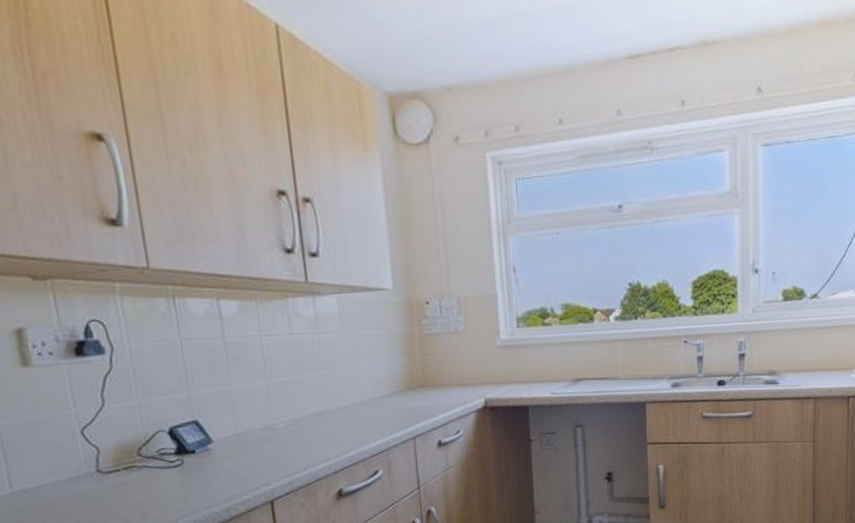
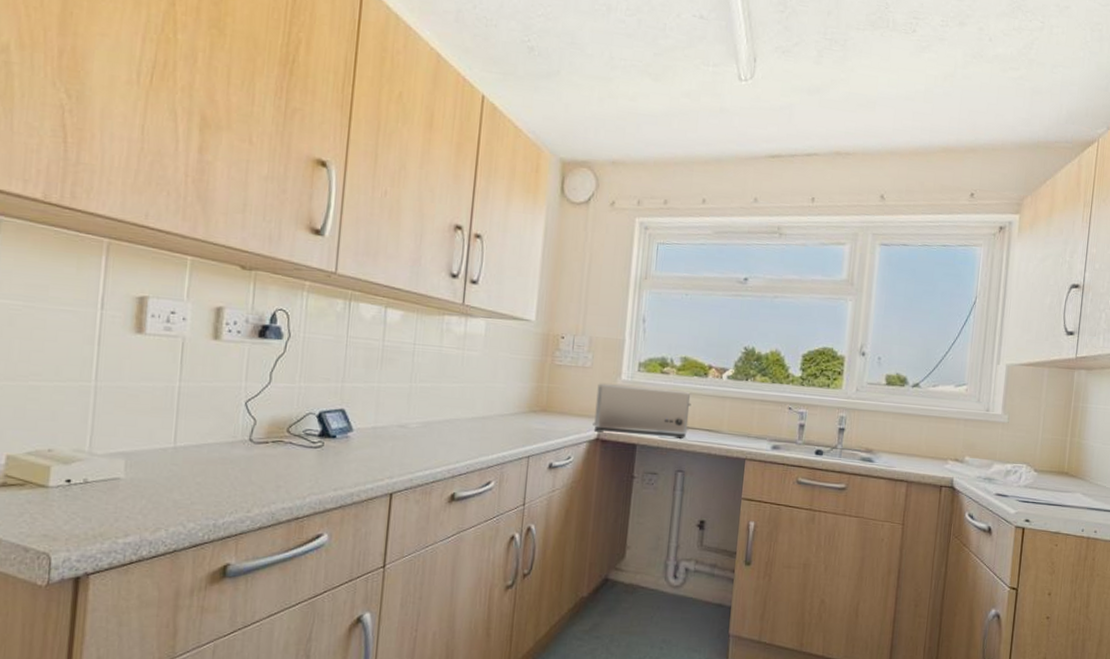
toaster: none [475,340,581,399] -> present [593,382,691,439]

